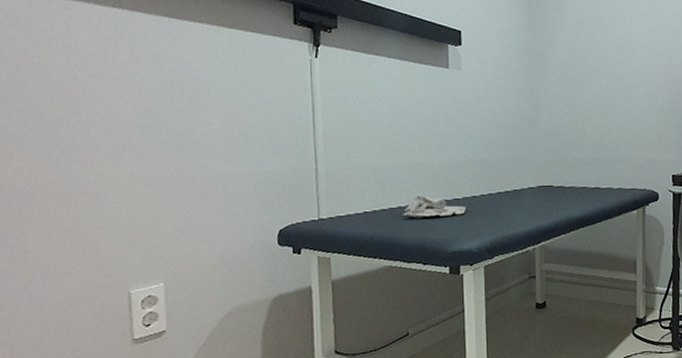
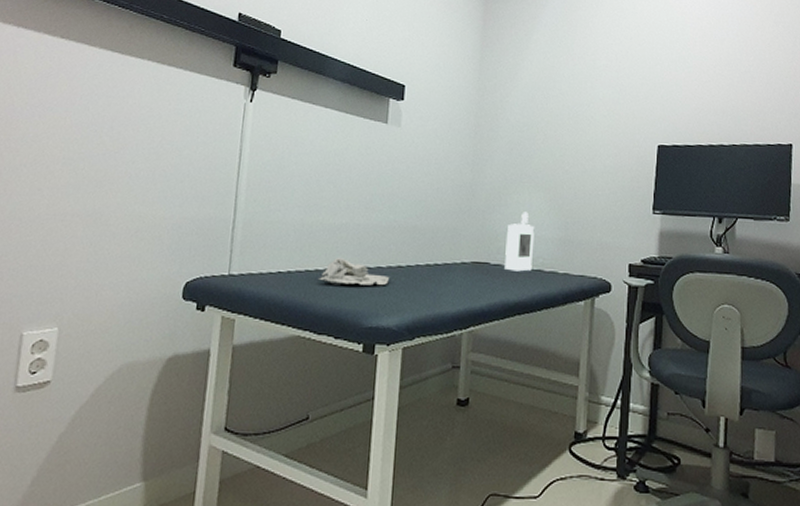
tissue box: none [565,138,591,191] -> present [505,211,535,272]

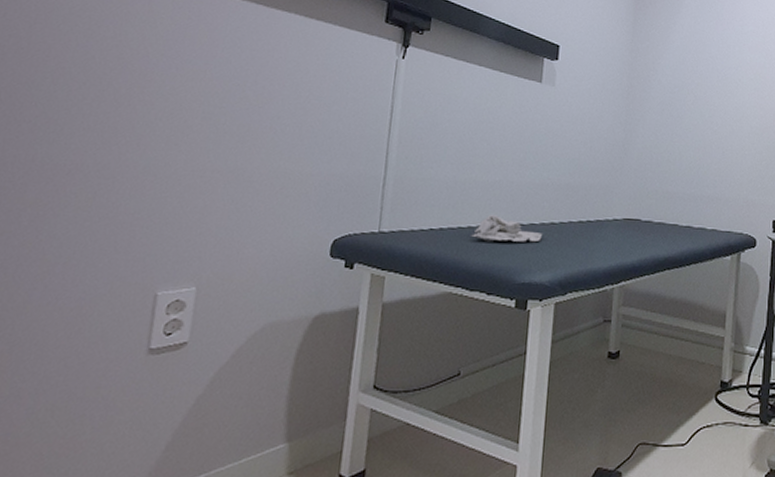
tissue box: present [505,211,535,272] -> none [655,170,685,228]

